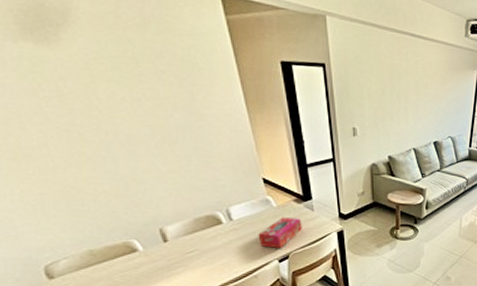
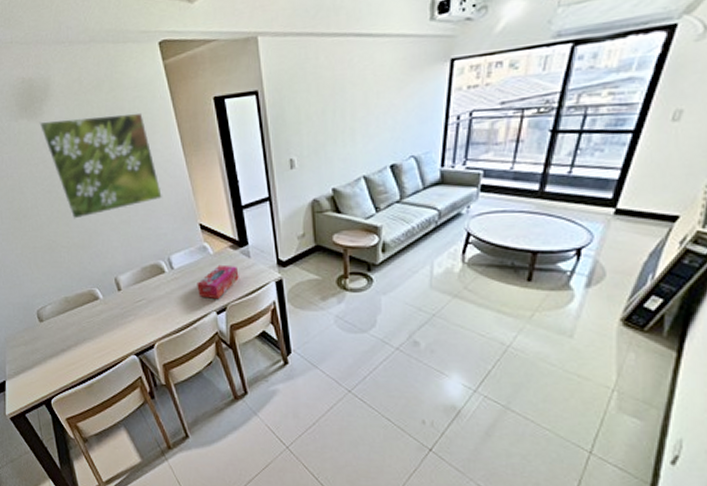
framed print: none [53,49,222,165] -> present [39,112,163,219]

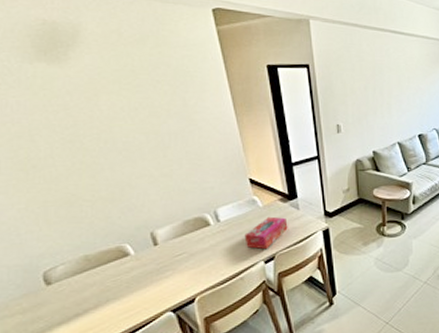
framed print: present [39,112,163,219] -> none [62,67,211,171]

